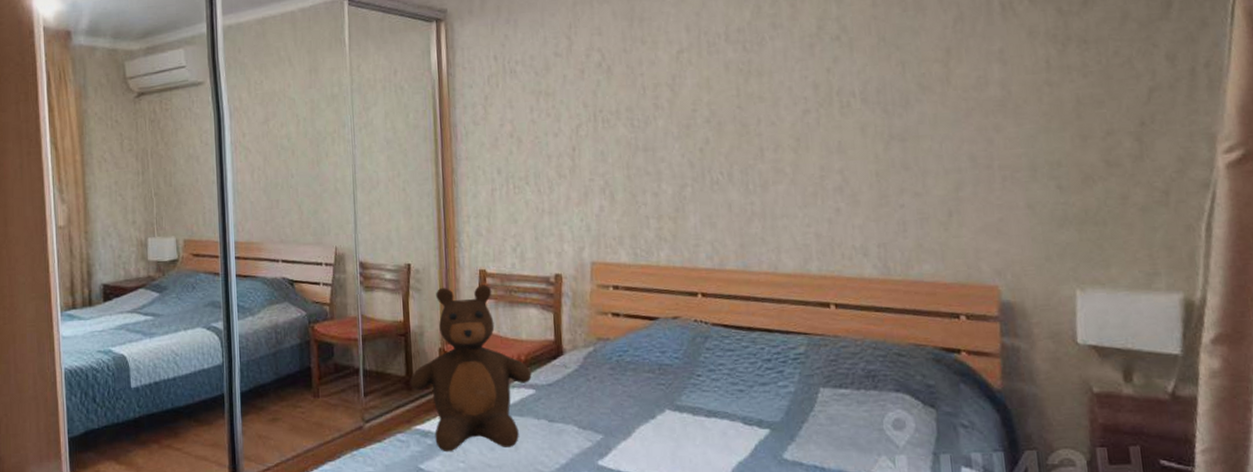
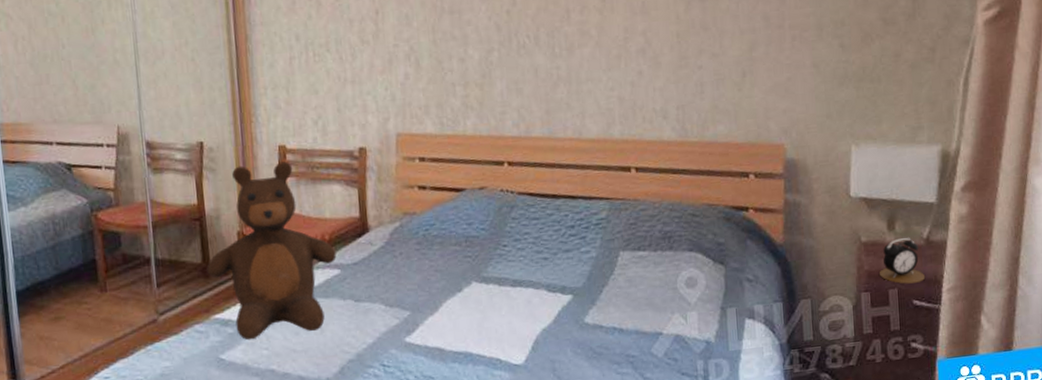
alarm clock: none [1116,391,1174,442] -> present [878,238,926,284]

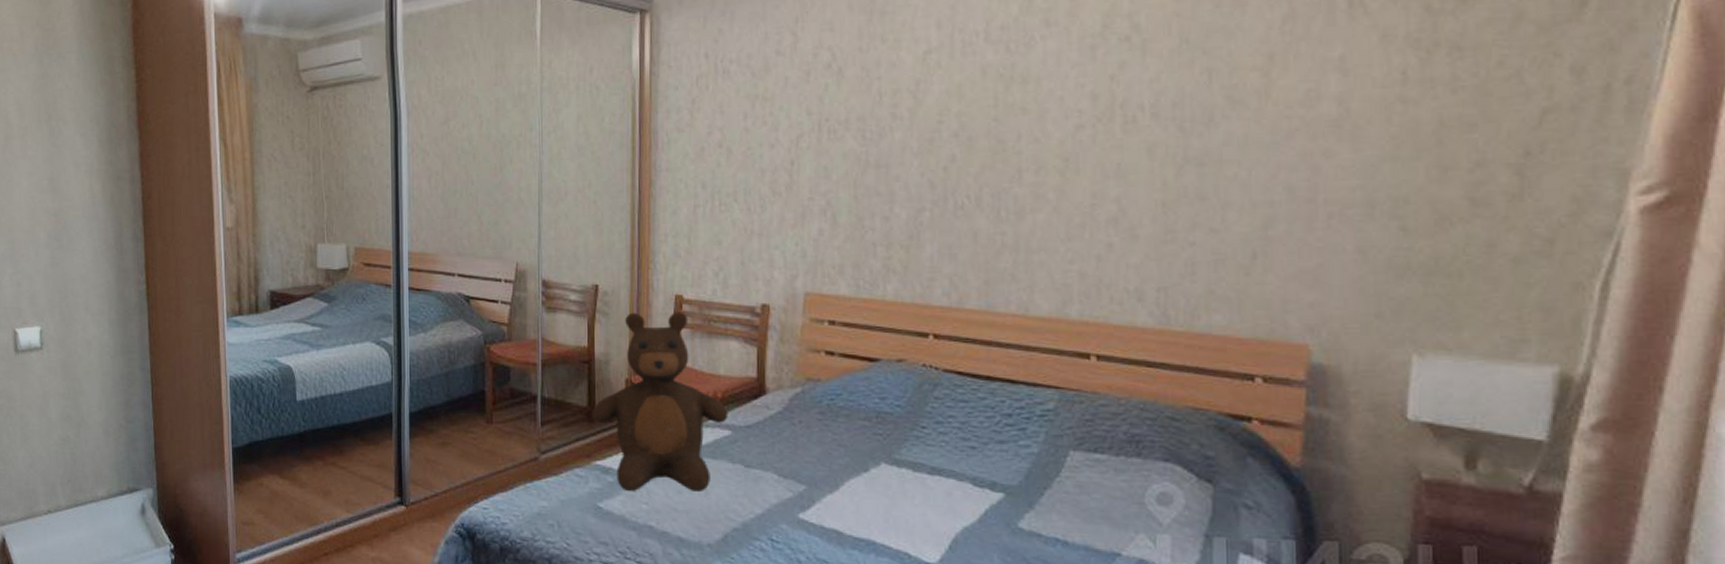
alarm clock: present [878,238,926,284] -> none [1447,482,1525,543]

